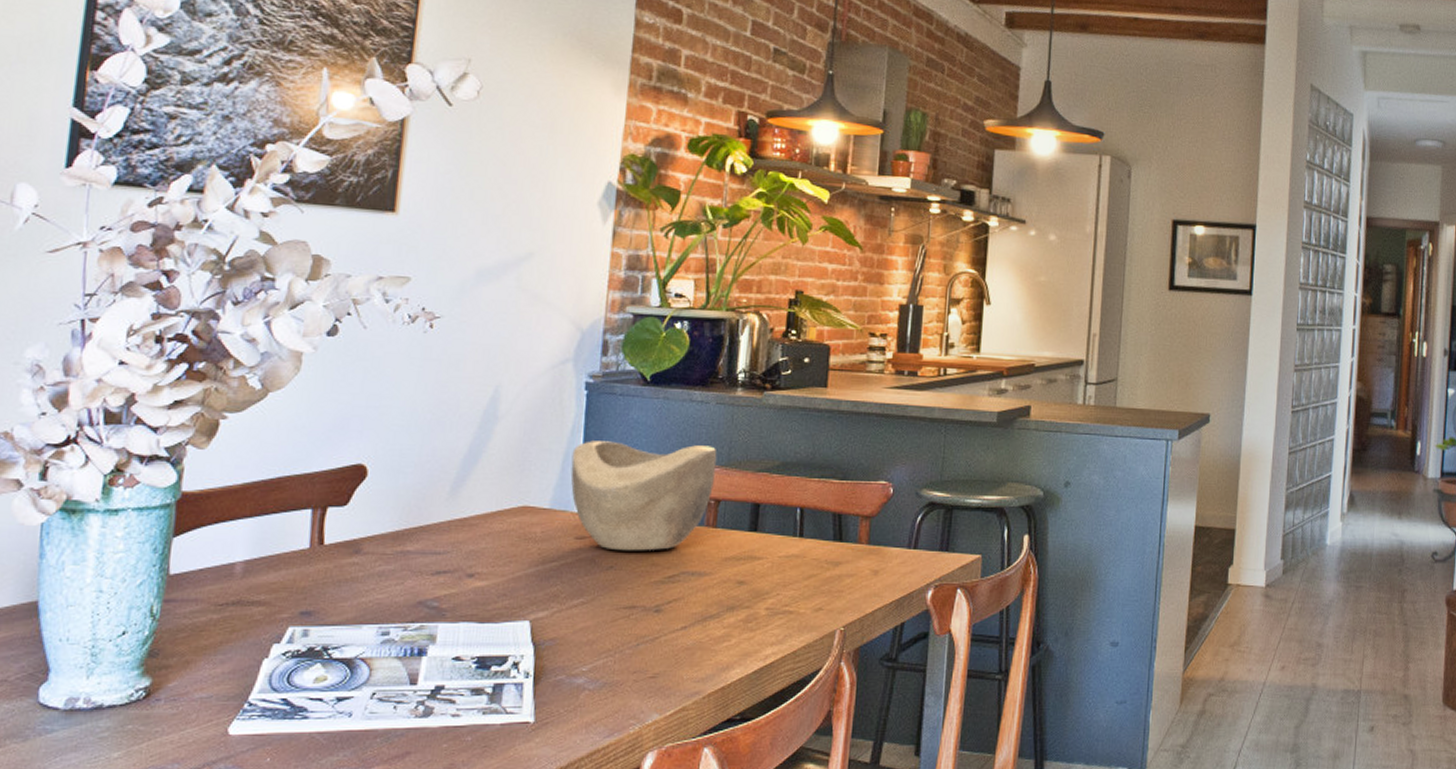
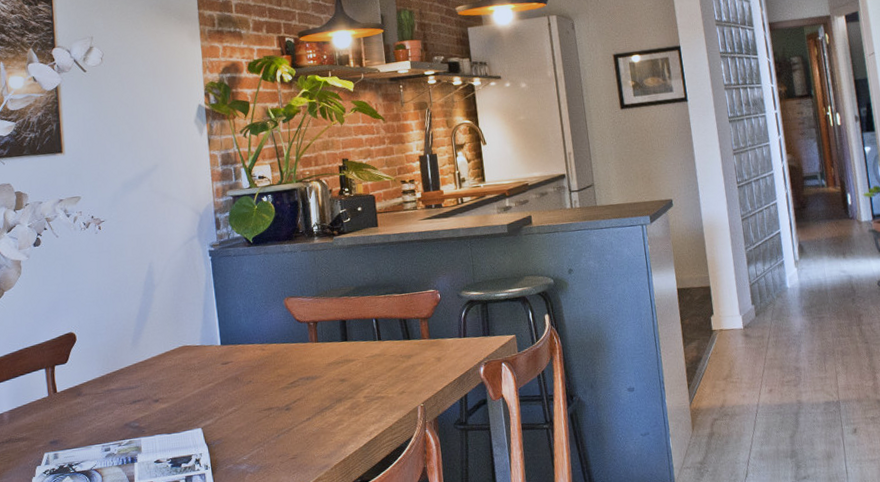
decorative bowl: present [570,441,717,551] -> none [209,283,311,369]

